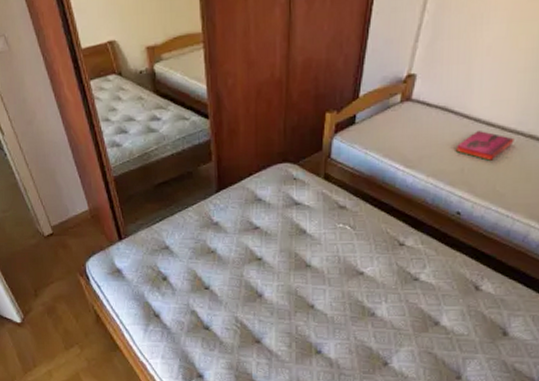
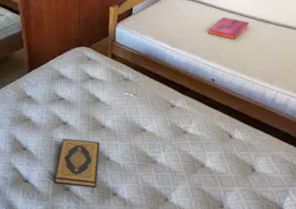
hardback book: none [242,278,303,341] -> present [54,138,100,188]

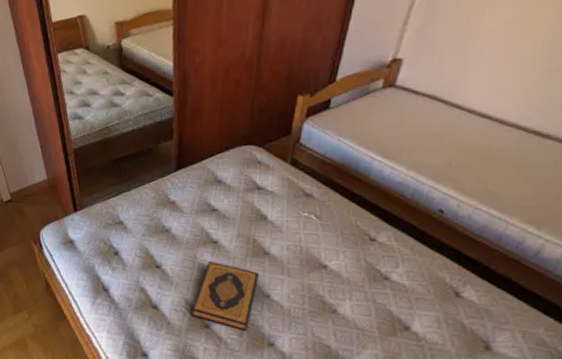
hardback book: present [207,17,250,39] -> none [442,123,515,156]

